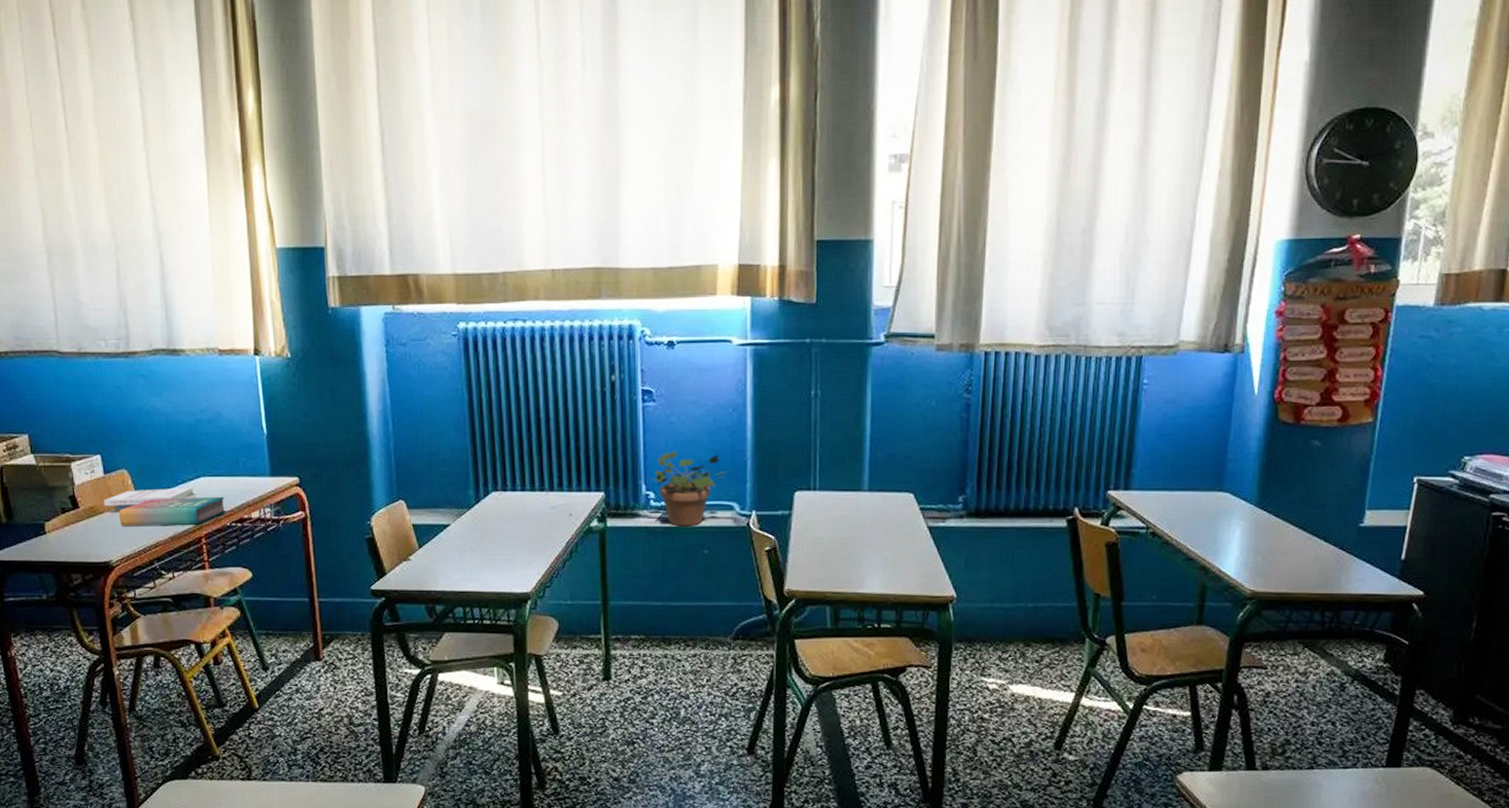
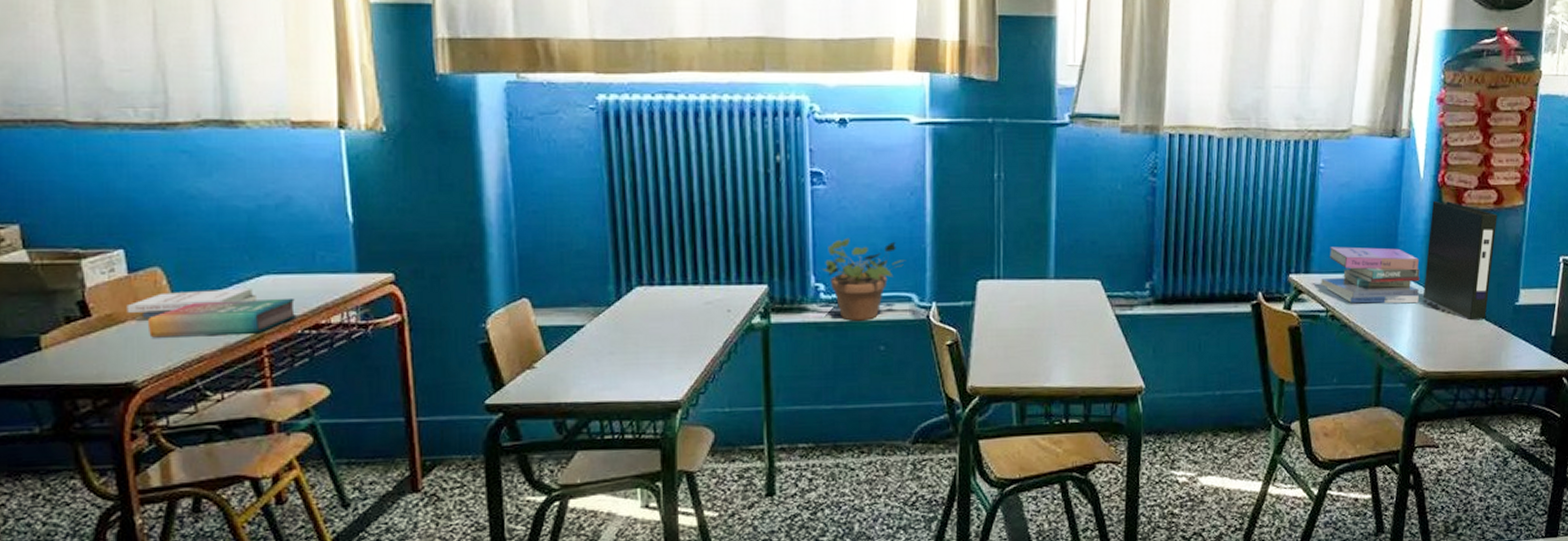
books: none [1142,464,1251,522] -> present [1321,246,1420,304]
binder: none [1253,418,1342,541] -> present [1422,201,1497,320]

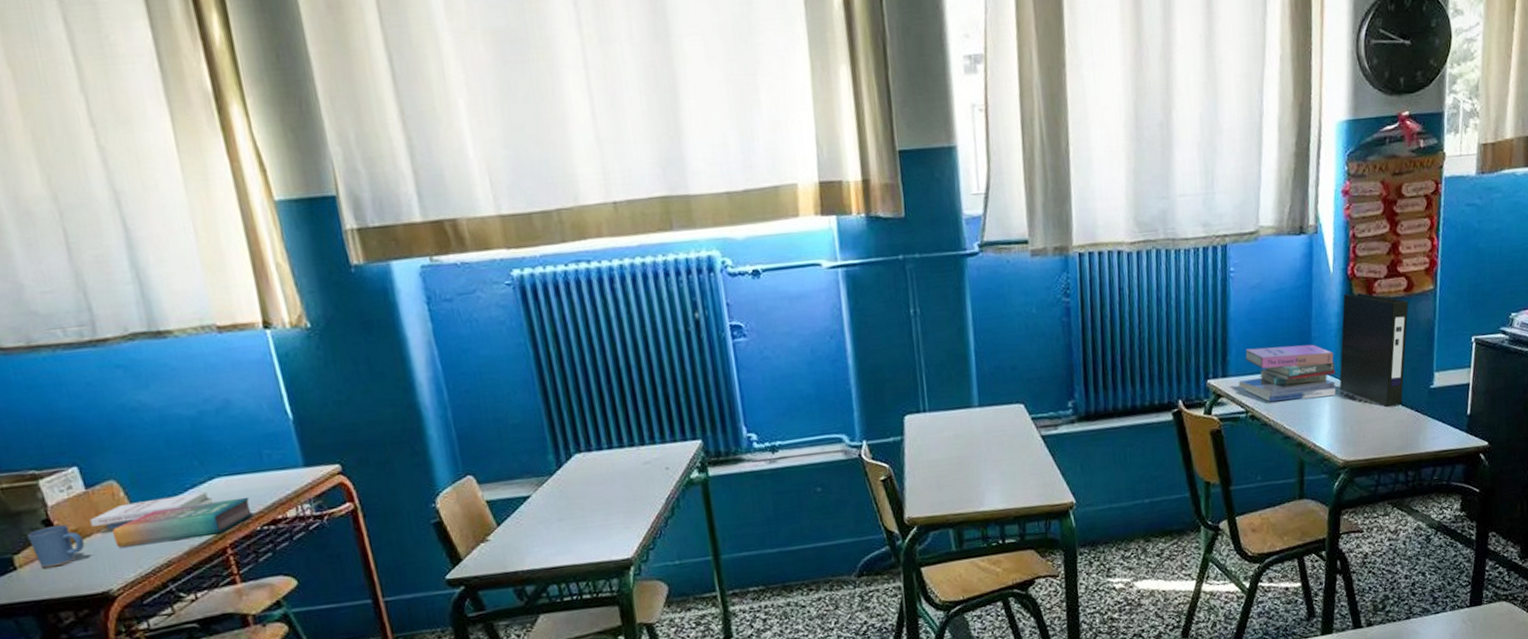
mug: none [59,307,116,352] -> present [27,524,85,569]
potted plant: present [822,237,905,321] -> none [752,385,832,467]

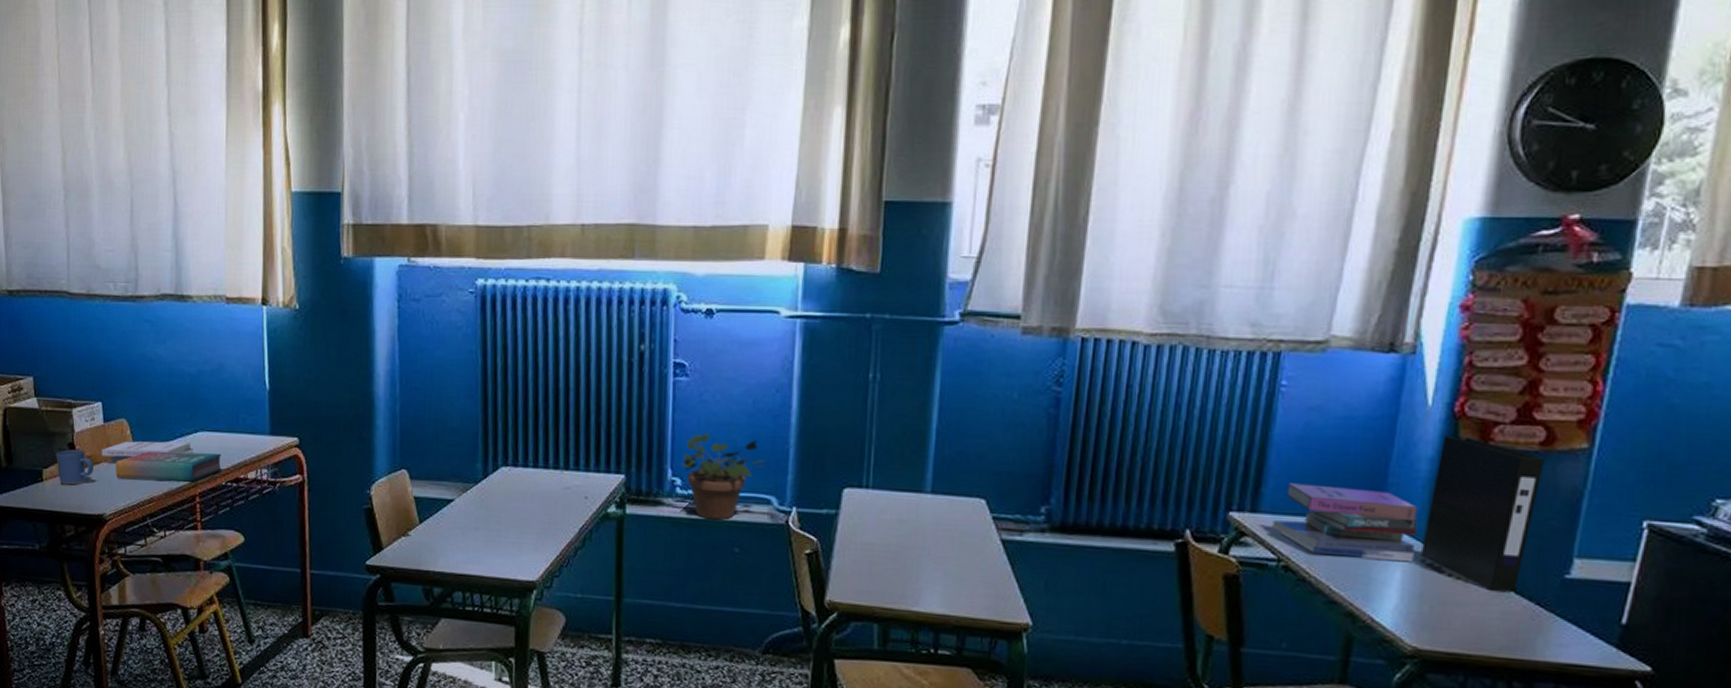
potted plant: none [752,385,832,467] -> present [680,432,766,520]

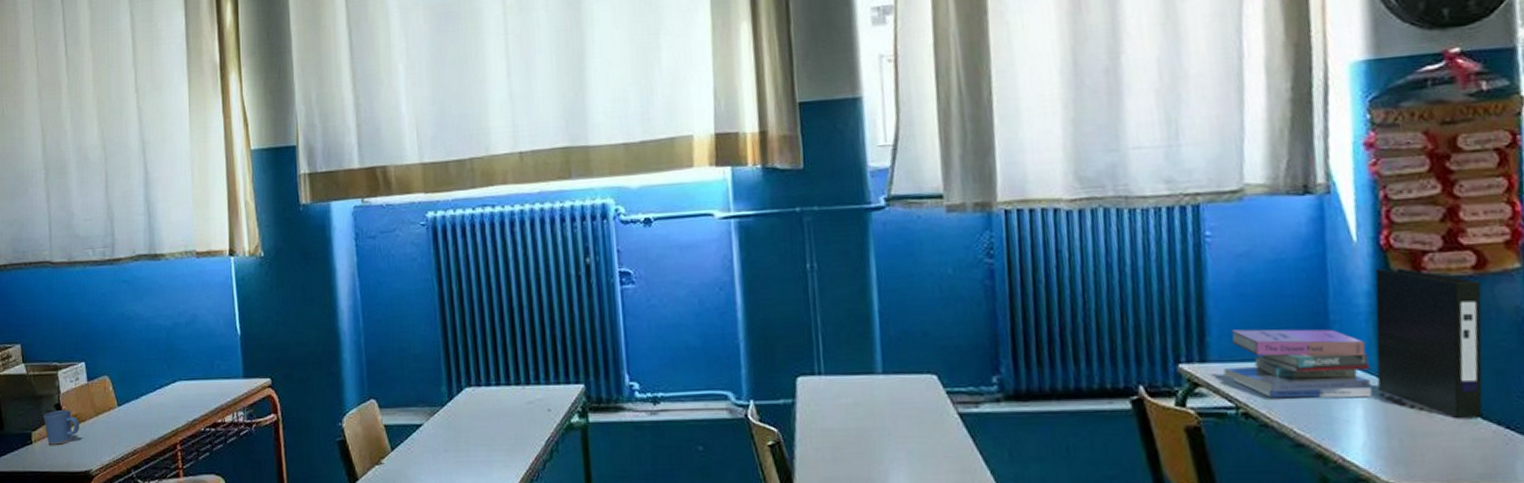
books: present [101,441,195,462] -> none [86,392,174,418]
book: present [115,451,222,482] -> none [99,400,201,434]
potted plant: present [680,432,766,520] -> none [635,335,719,420]

